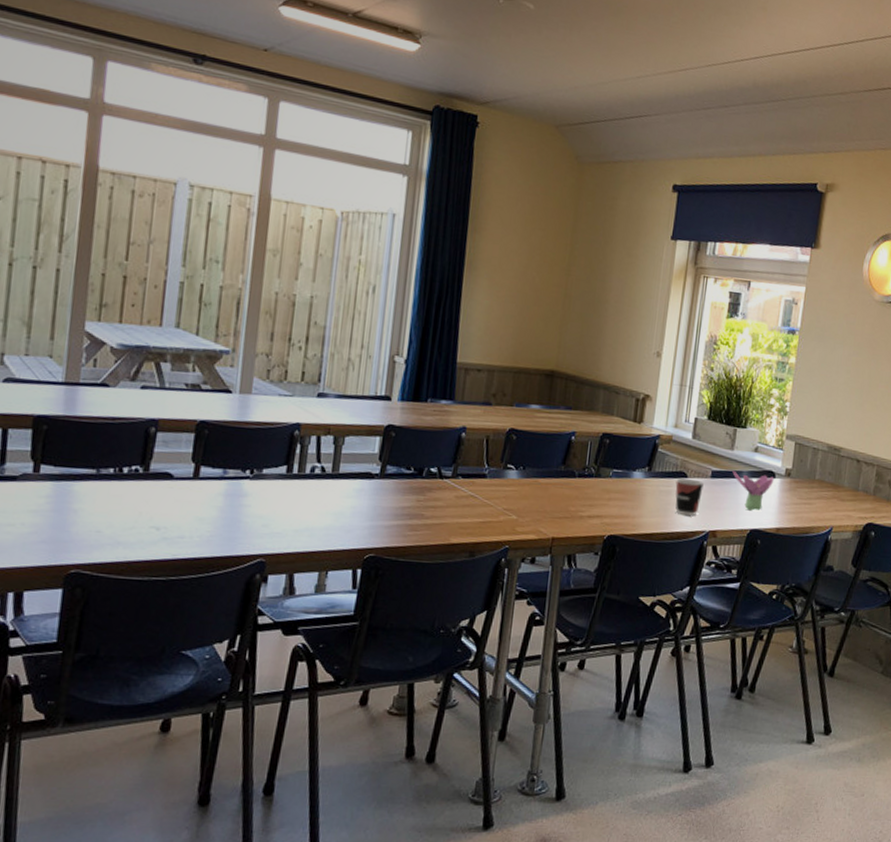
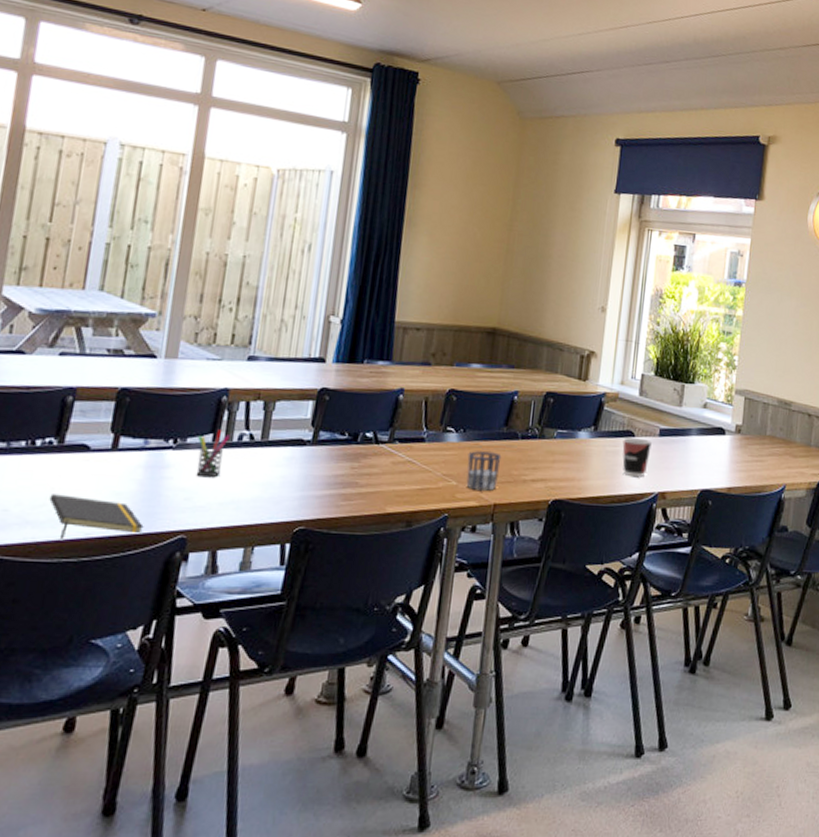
notepad: none [138,517,226,559] -> present [49,494,144,539]
pen holder: none [272,462,303,507] -> present [196,429,230,478]
cup: none [525,487,560,525] -> present [466,451,502,491]
decorative flower: present [732,470,774,512] -> none [681,428,724,471]

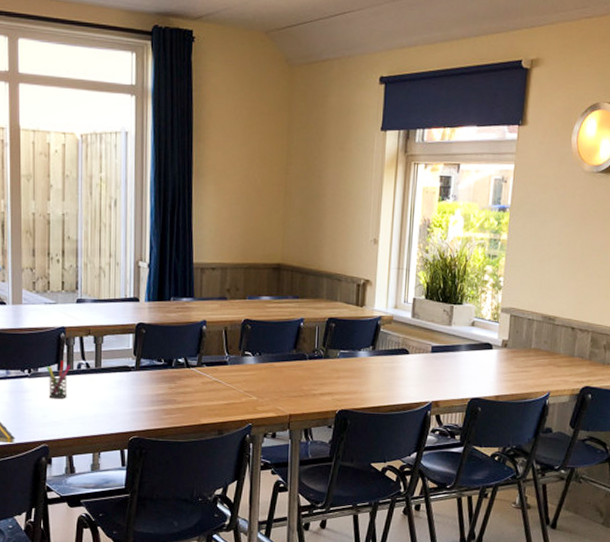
cup: present [466,451,502,491] -> none [264,371,293,404]
cup: present [622,437,653,476] -> none [398,354,426,388]

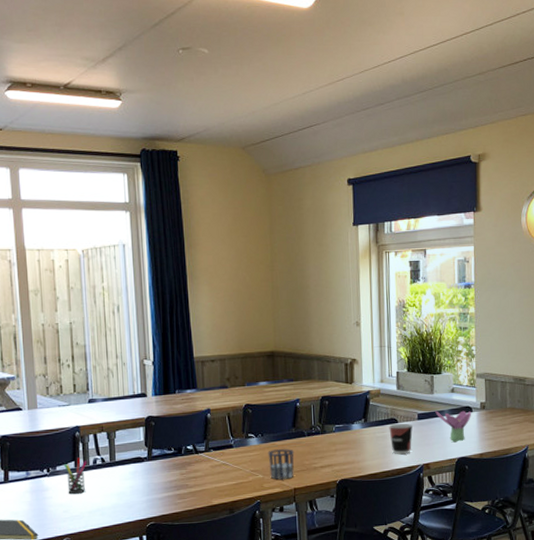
cup: none [264,371,293,404] -> present [268,449,294,480]
cup: none [398,354,426,388] -> present [389,423,414,454]
decorative flower: none [451,344,492,381] -> present [435,410,472,443]

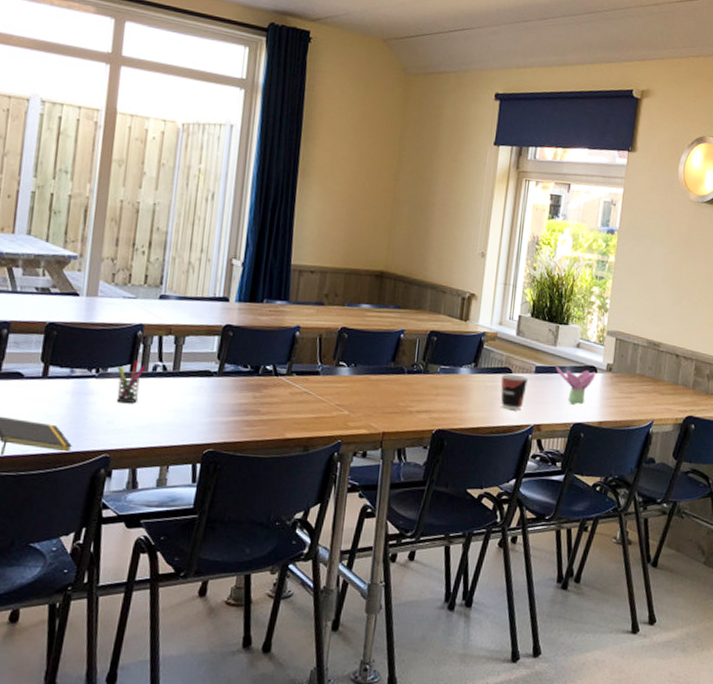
cup: present [268,449,294,480] -> none [357,384,389,420]

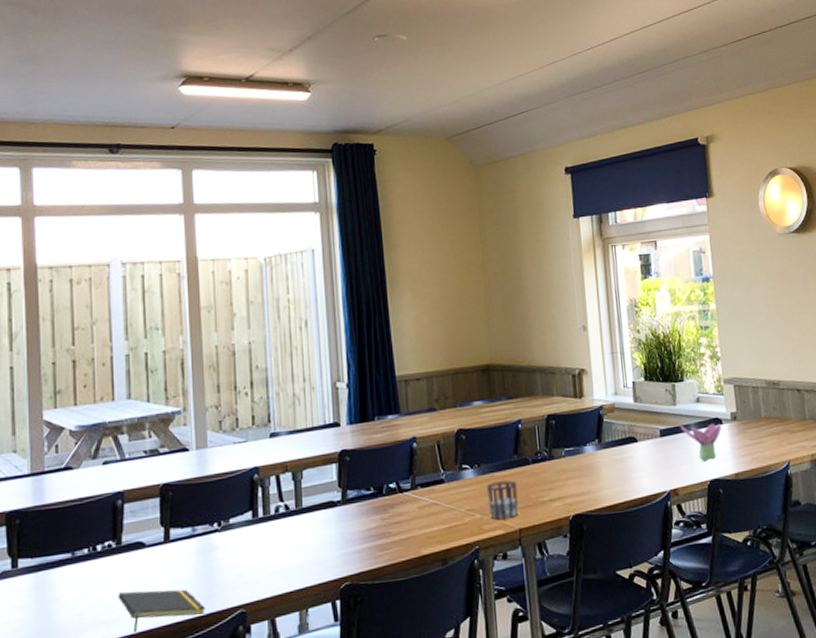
pen holder: present [116,361,146,404] -> none [239,505,267,553]
cup: none [357,384,389,420] -> present [486,480,519,519]
cup: present [500,373,529,410] -> none [627,442,656,480]

